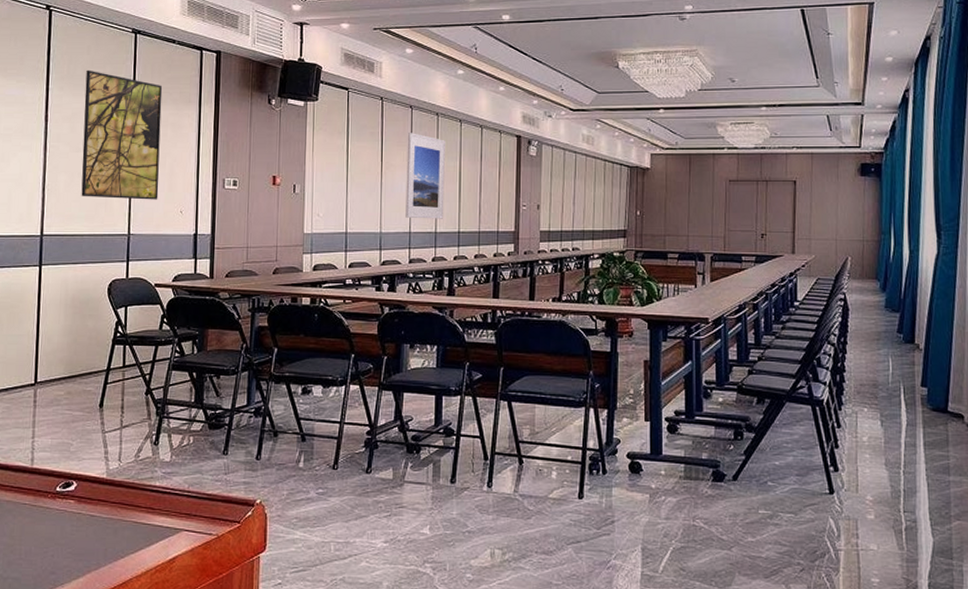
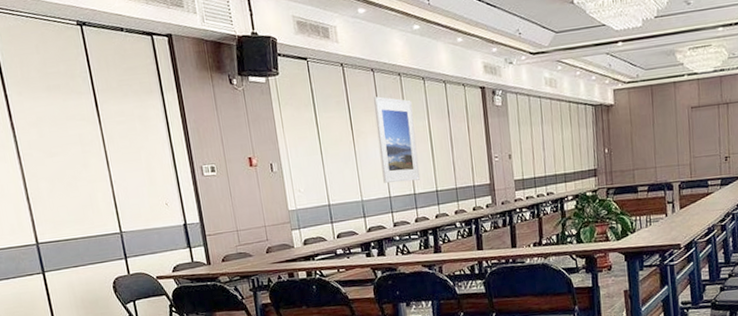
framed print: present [81,70,163,200] -> none [40,70,142,202]

